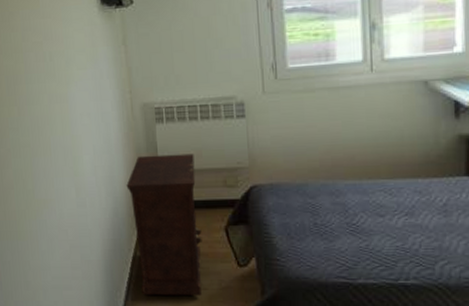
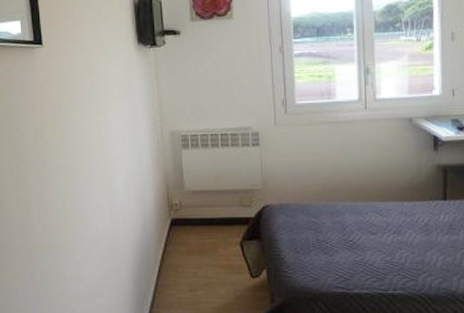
nightstand: present [126,153,202,296] -> none [155,176,220,303]

